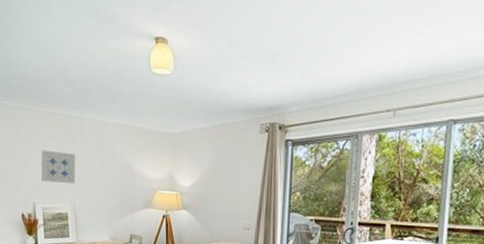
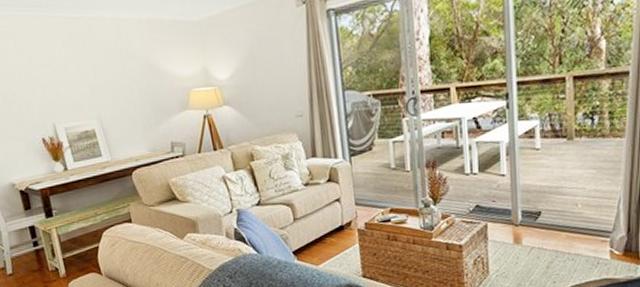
wall art: present [41,150,75,184] -> none [49,60,96,98]

